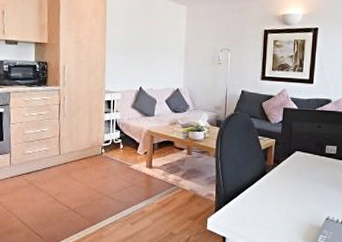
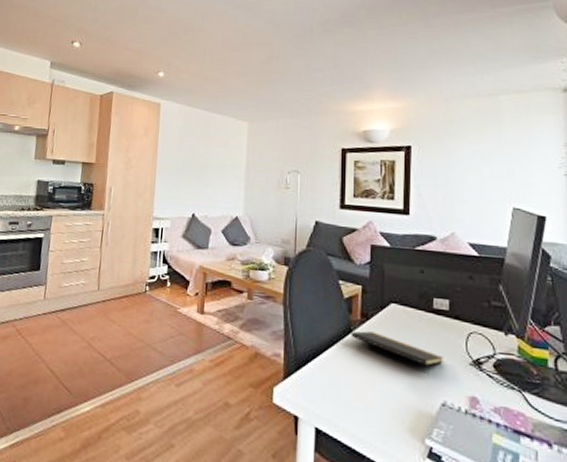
notepad: none [266,173,330,201] -> present [351,331,444,377]

